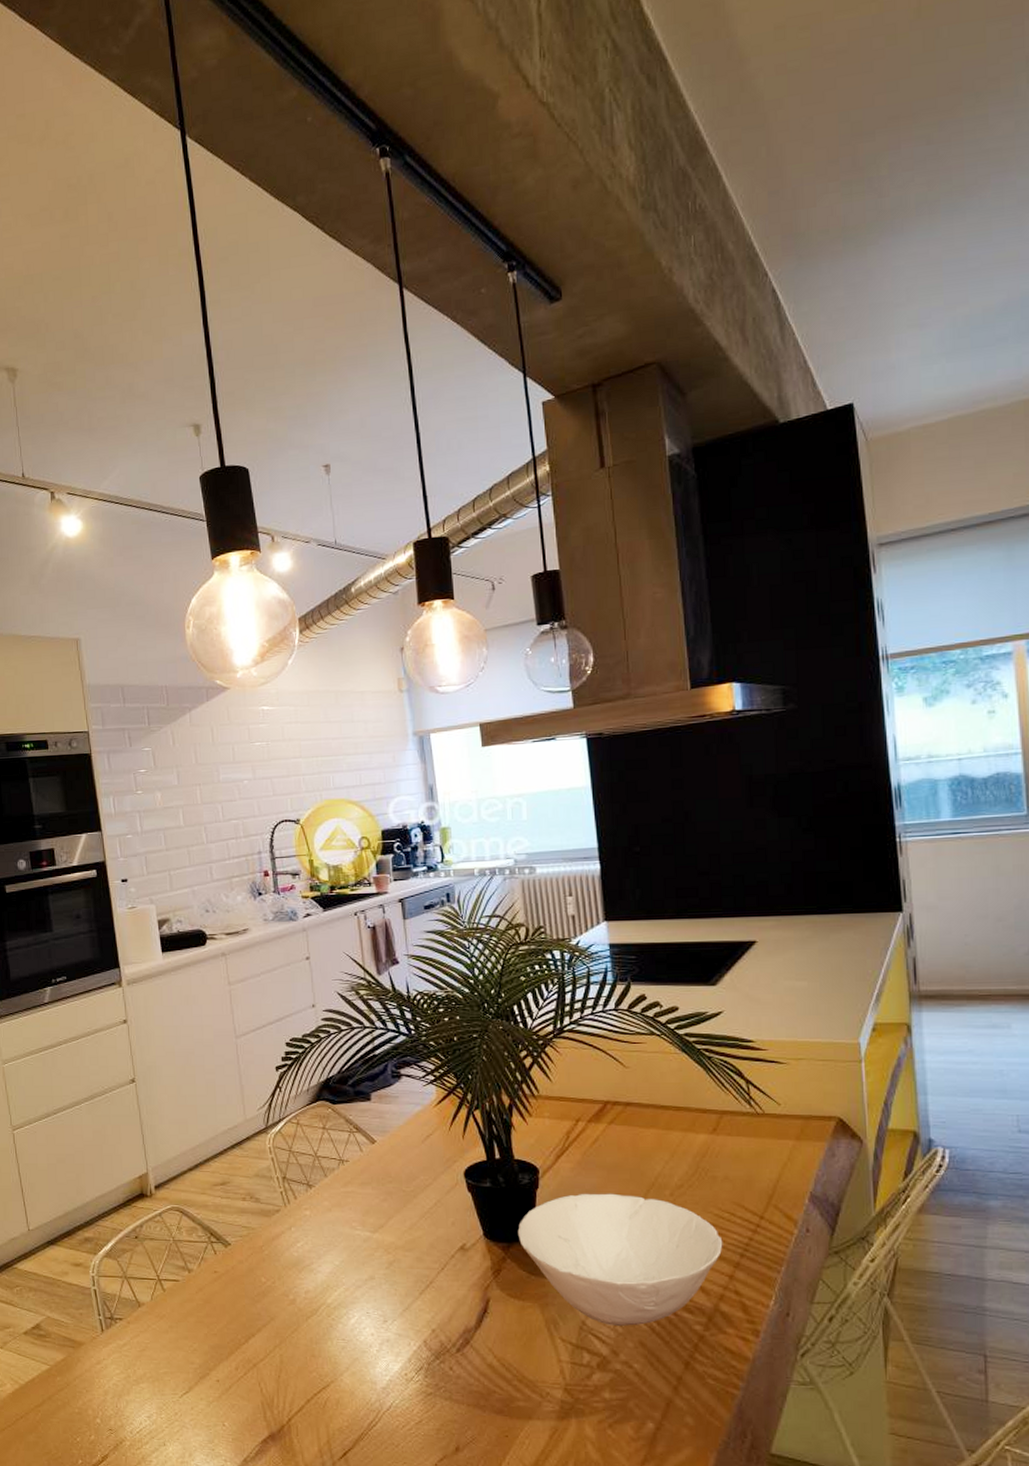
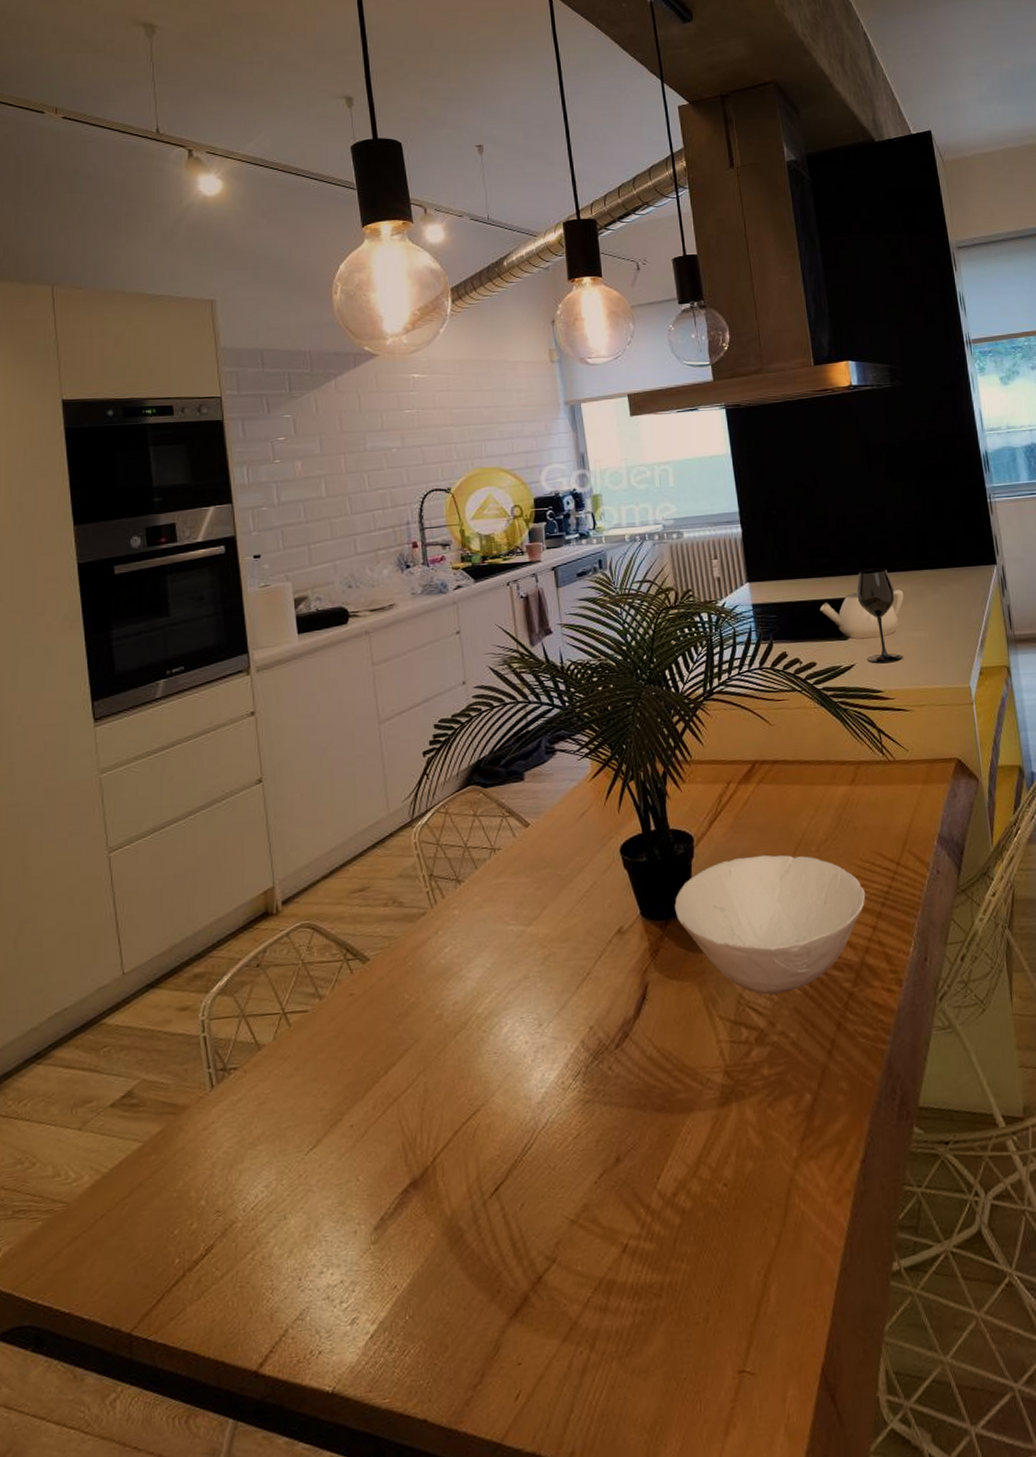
teapot: none [685,931,785,986] -> present [819,587,904,640]
wineglass: none [729,911,780,1013] -> present [856,568,903,664]

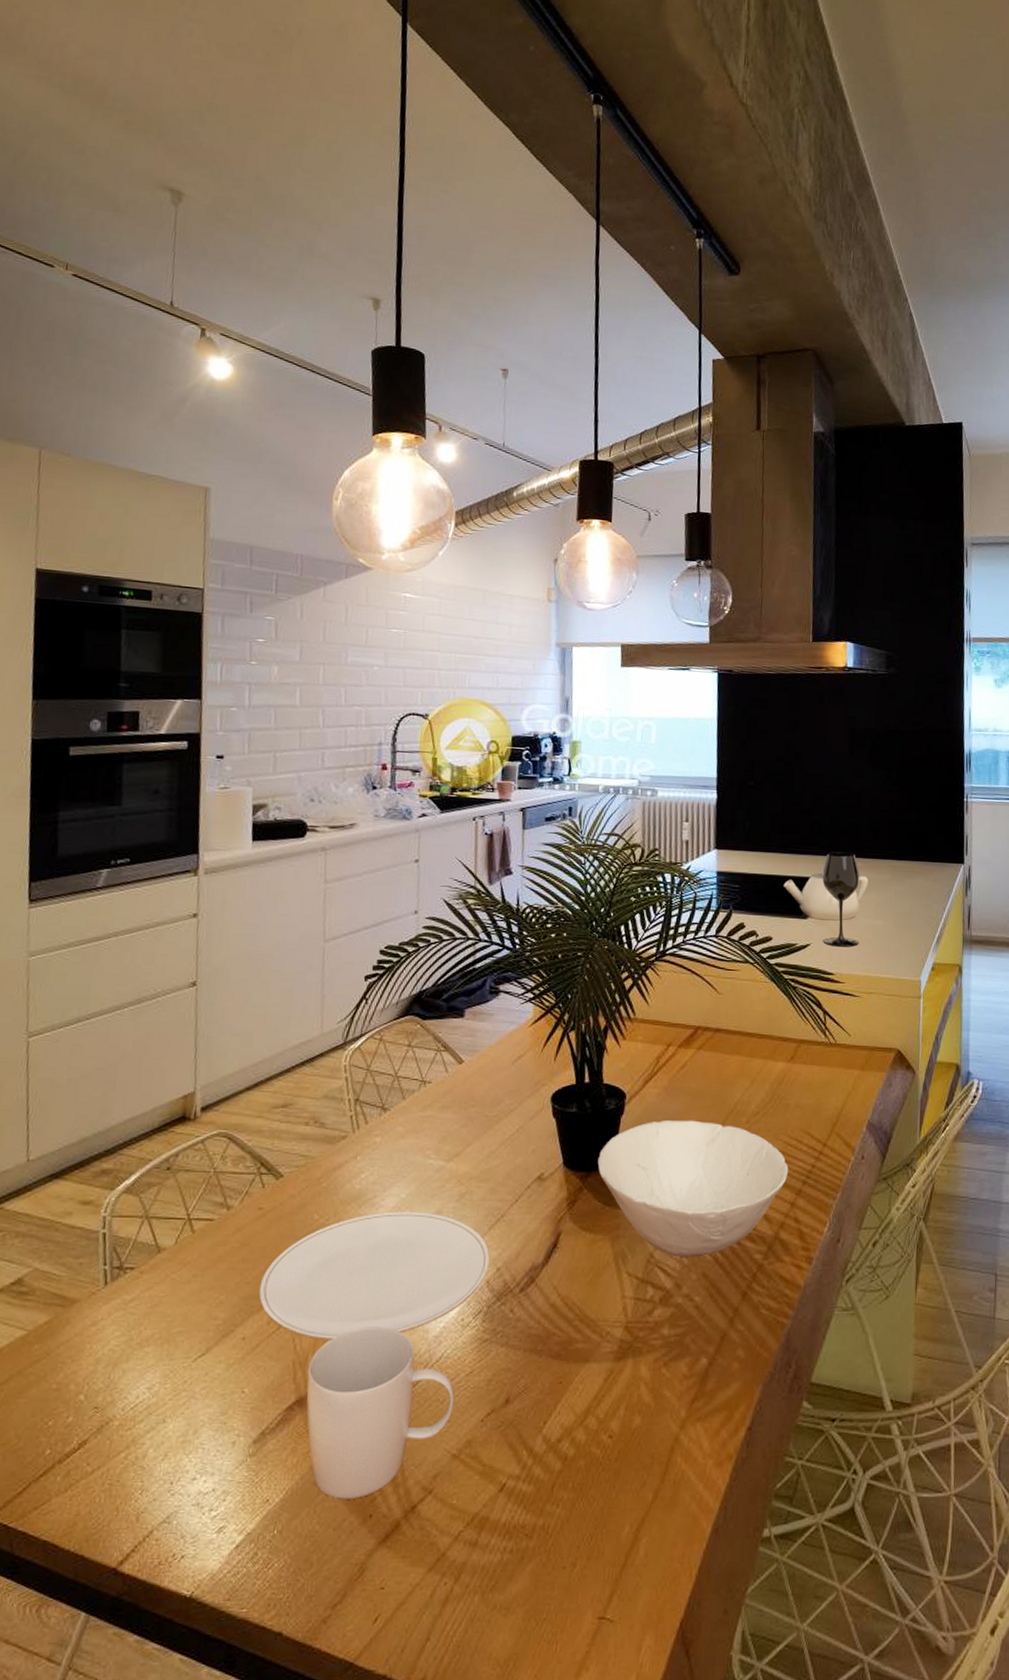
plate: none [360,978,582,1120] -> present [259,1211,490,1340]
mug: none [417,1098,566,1278] -> present [306,1327,455,1499]

